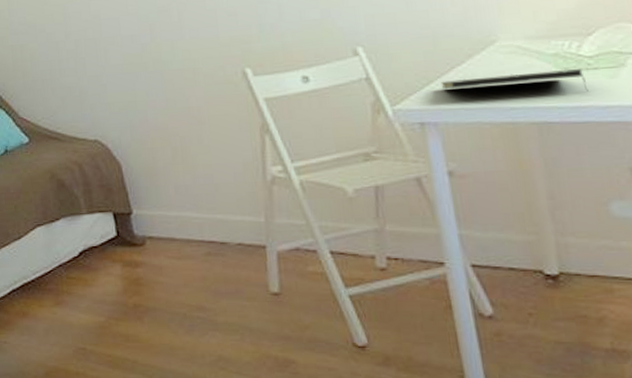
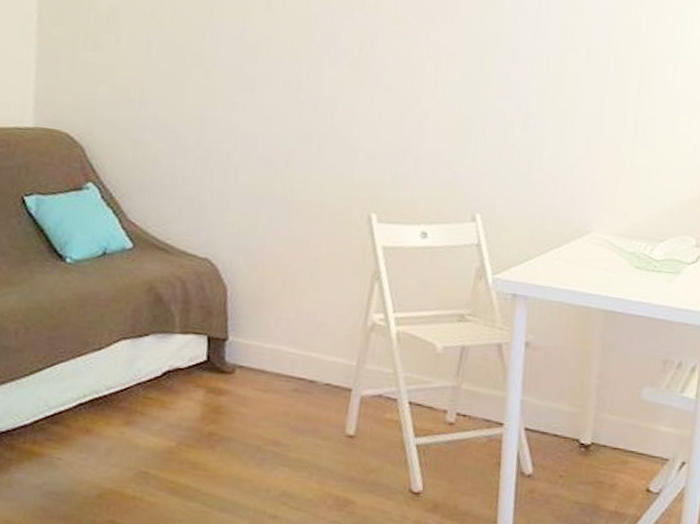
notepad: present [441,69,588,91] -> none [538,259,650,290]

